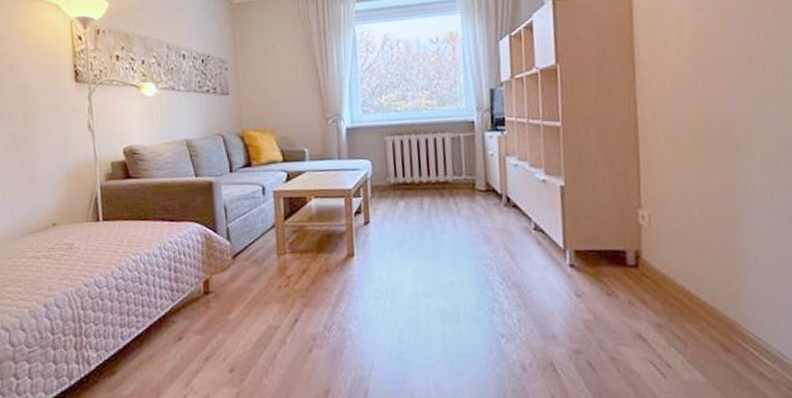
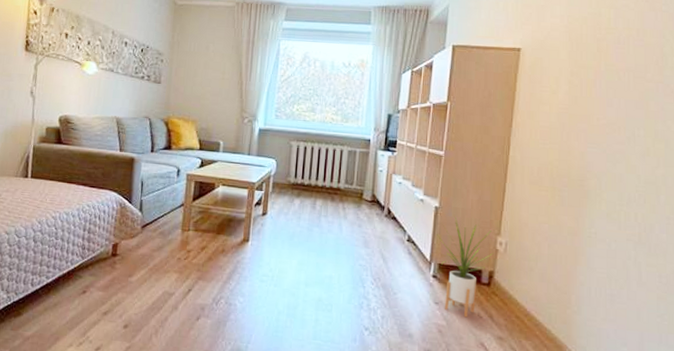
house plant: none [567,194,636,308] -> present [437,217,493,318]

